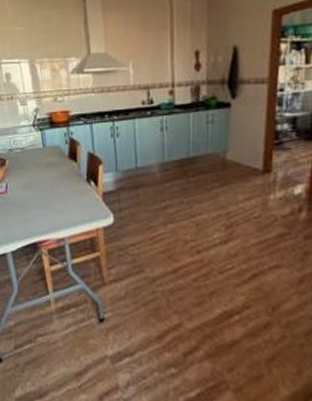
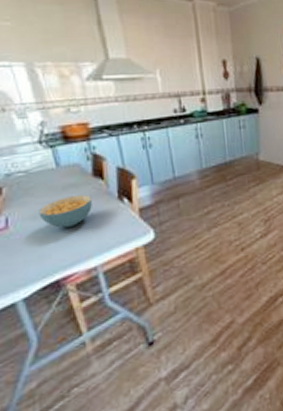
cereal bowl: none [27,174,66,199] -> present [38,195,92,228]

